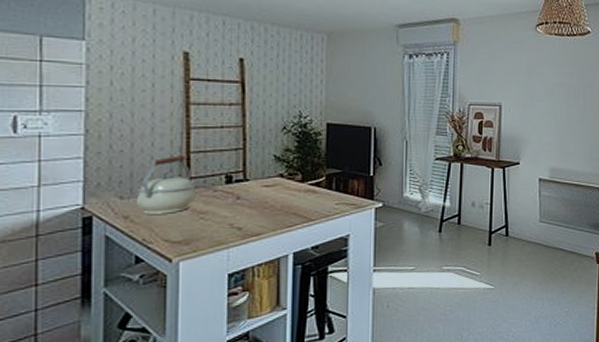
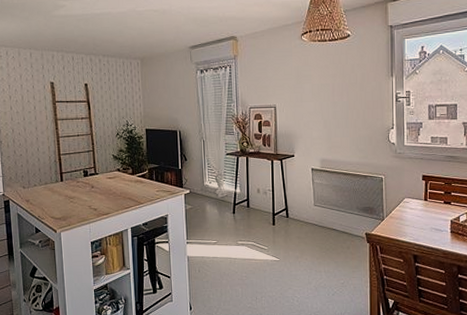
kettle: present [136,155,197,216] -> none [32,157,67,200]

